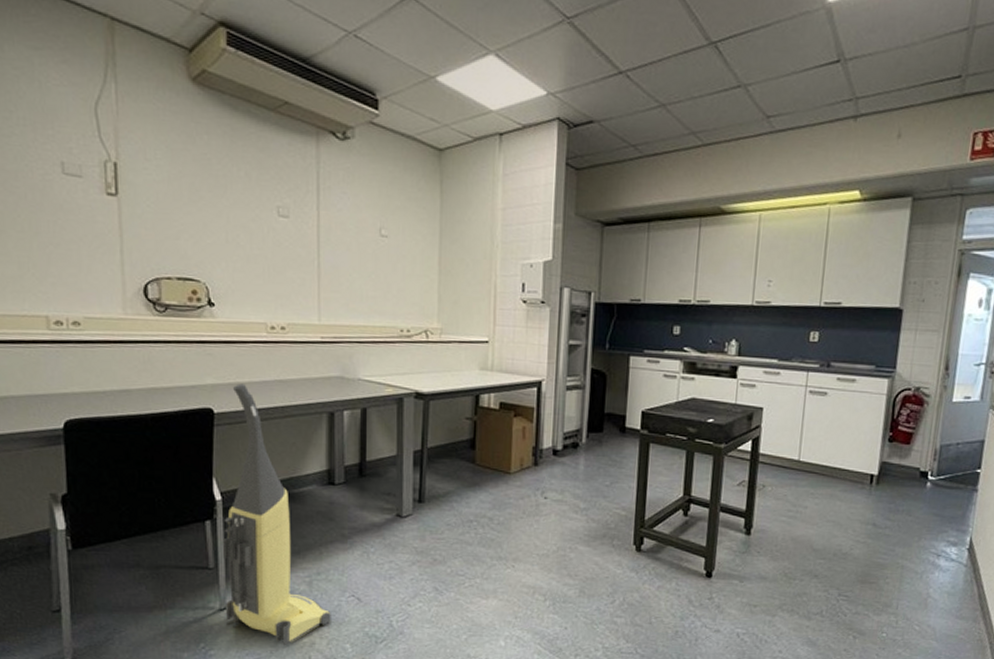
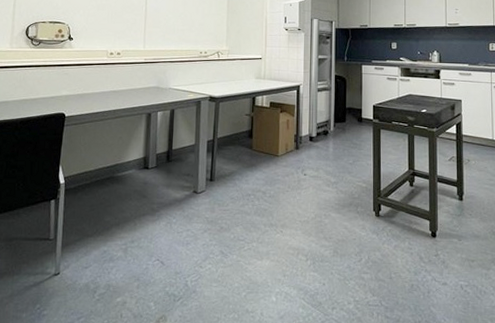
vacuum cleaner: present [223,383,331,646] -> none [59,94,140,306]

